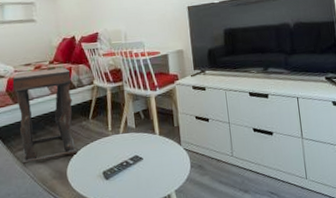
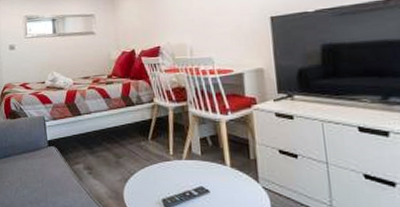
side table: present [12,67,77,165] -> none [71,82,135,179]

